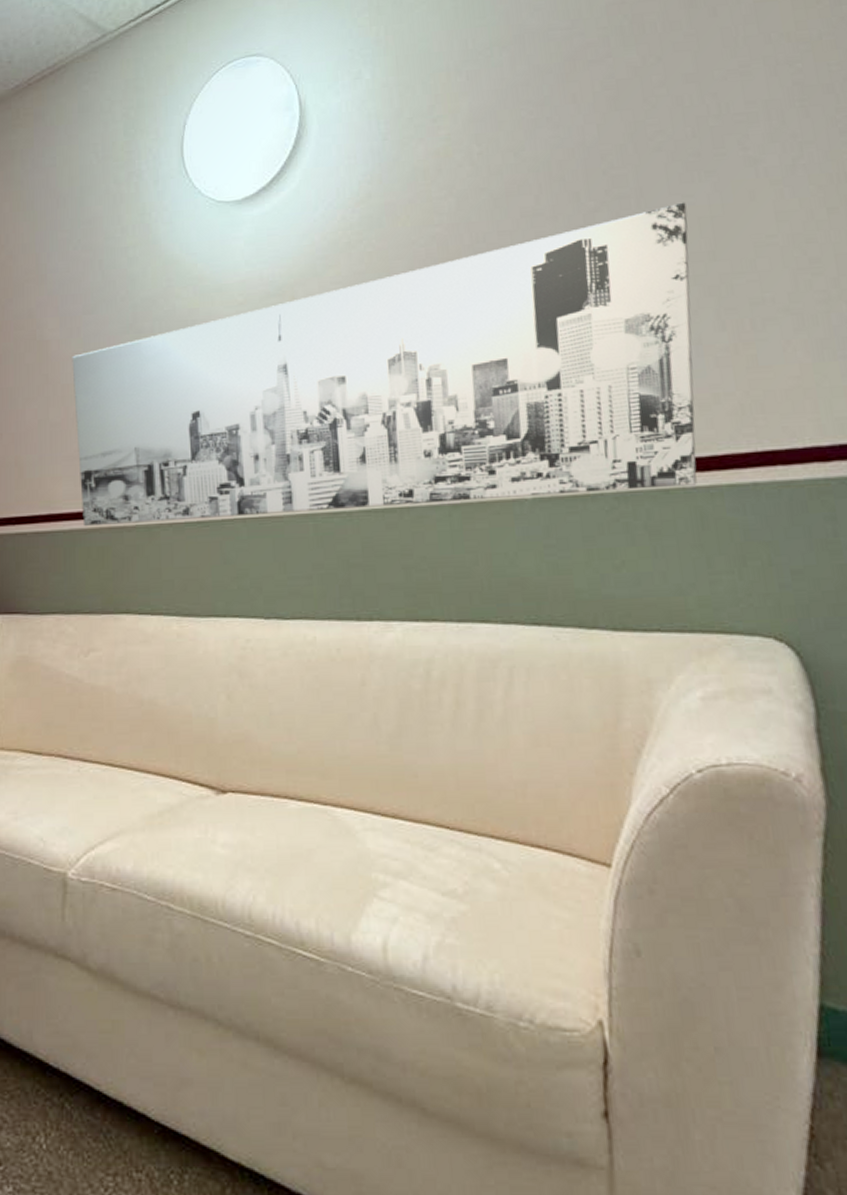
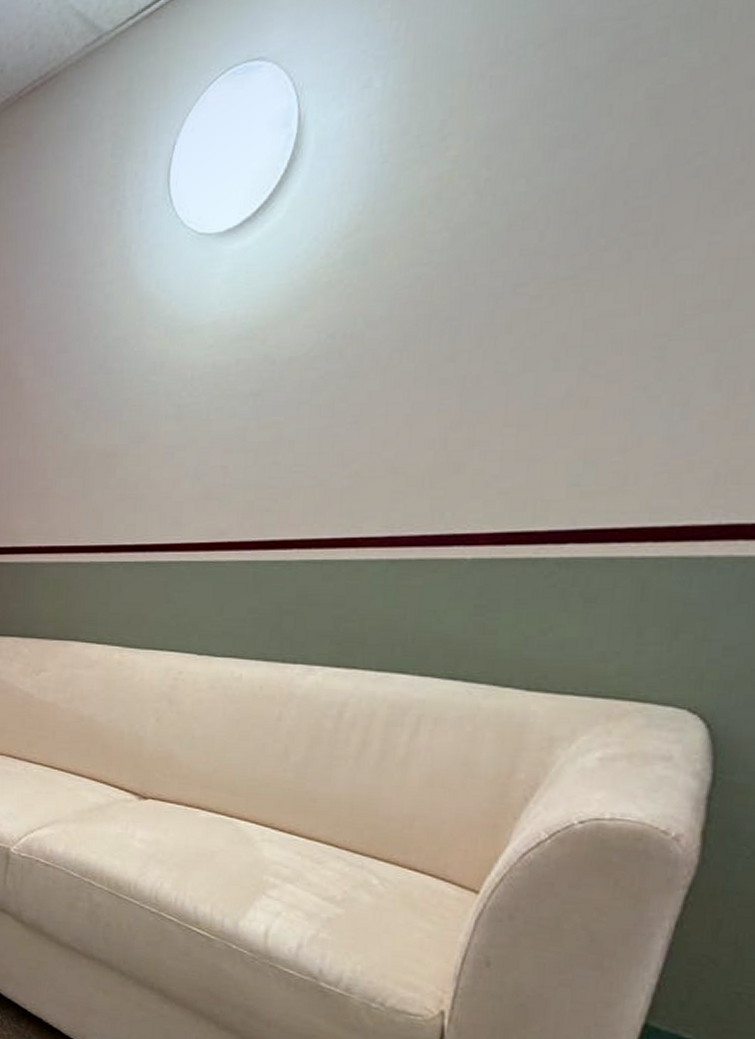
wall art: present [72,202,697,527] -> none [42,240,712,561]

